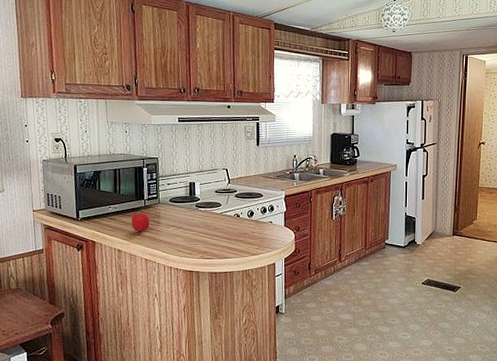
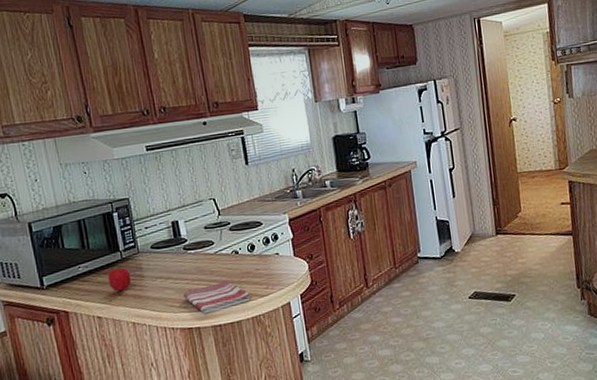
dish towel: none [189,236,244,261] -> present [182,279,251,314]

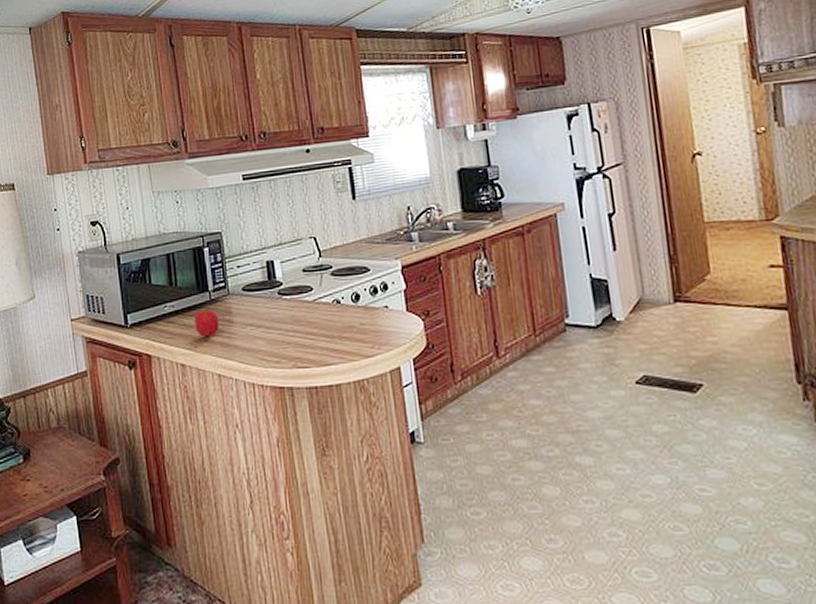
dish towel: present [182,279,251,314] -> none [275,333,353,372]

